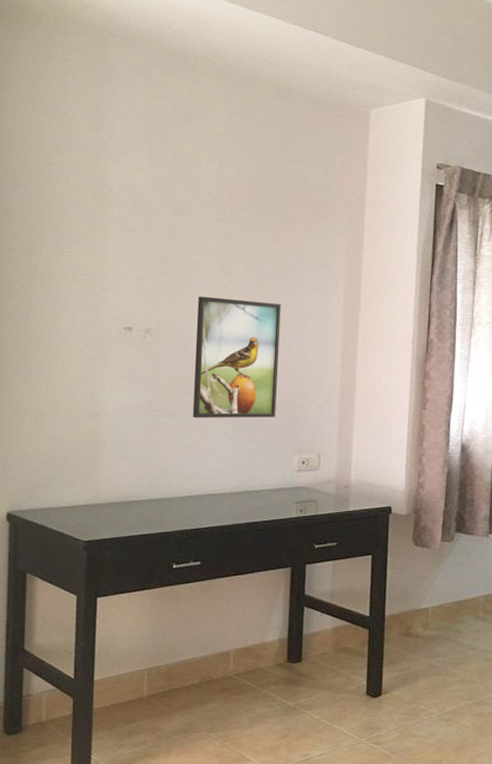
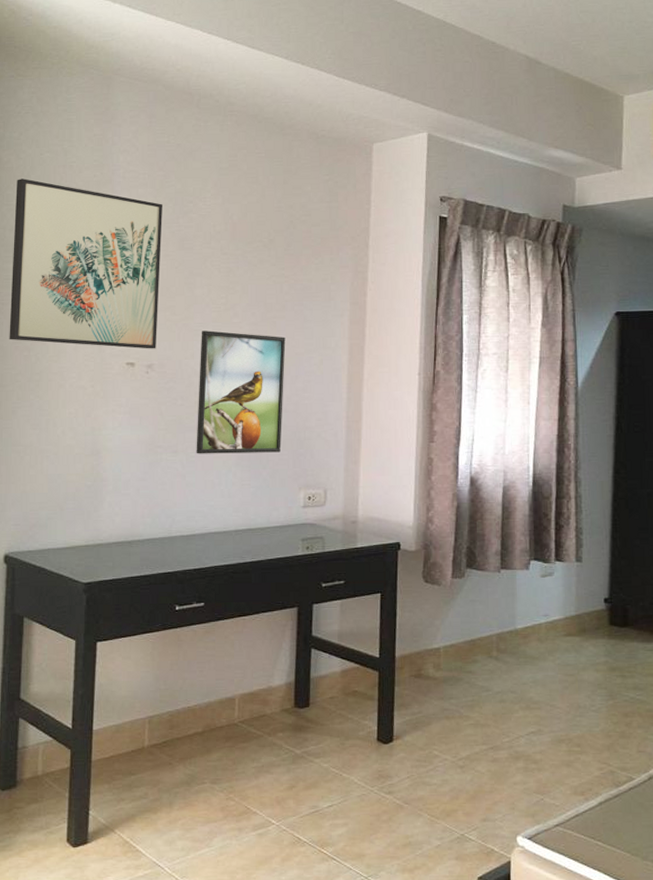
wall art: none [8,141,159,314] -> present [9,178,162,349]

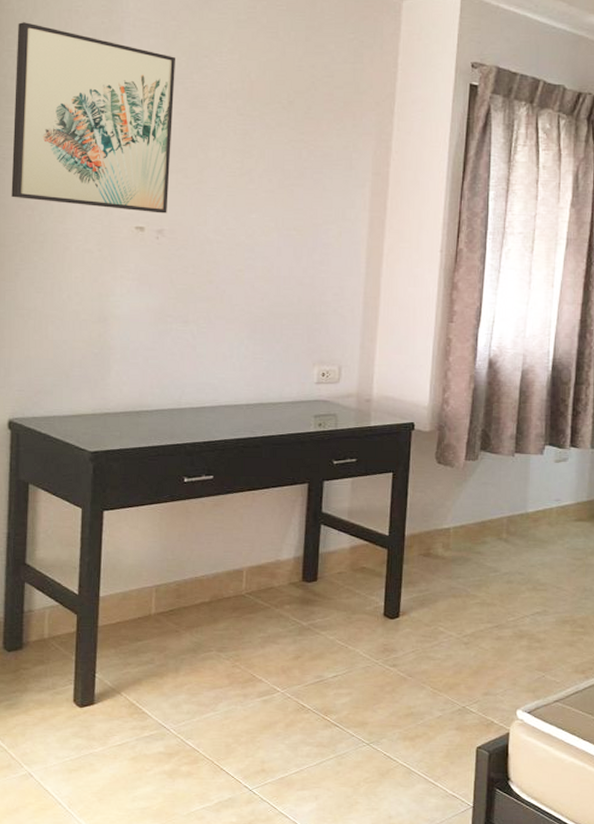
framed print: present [196,330,286,454] -> none [207,196,303,327]

